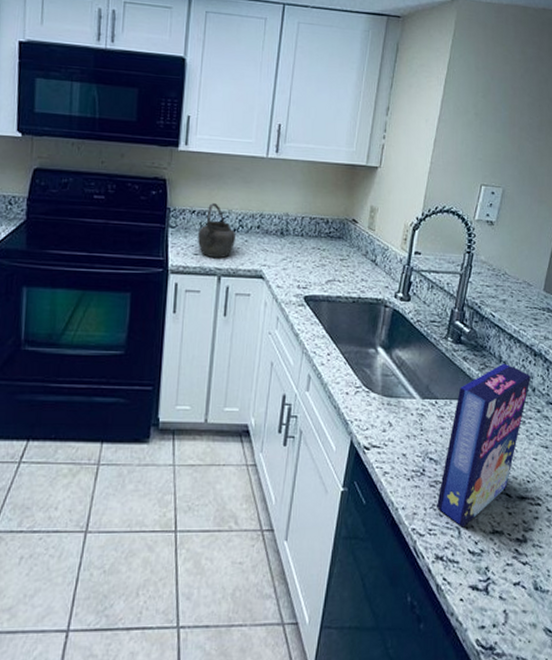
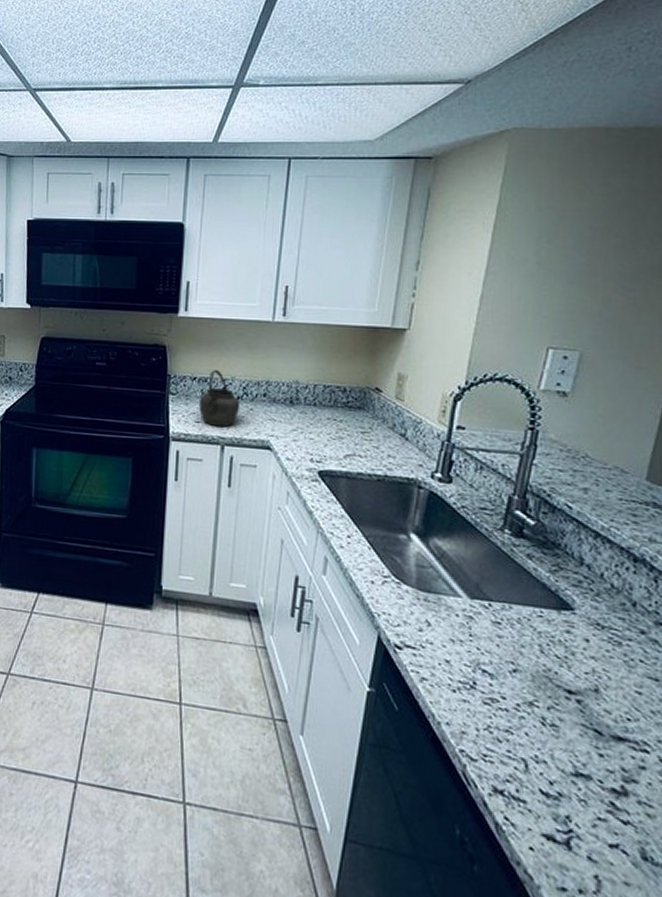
cereal box: present [437,363,531,528] -> none [494,566,629,761]

